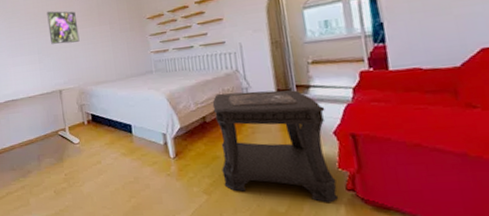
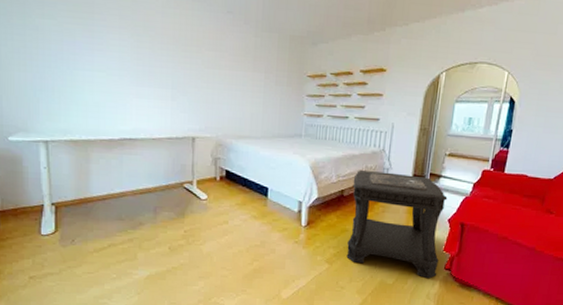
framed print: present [46,11,80,44] -> none [189,38,228,85]

